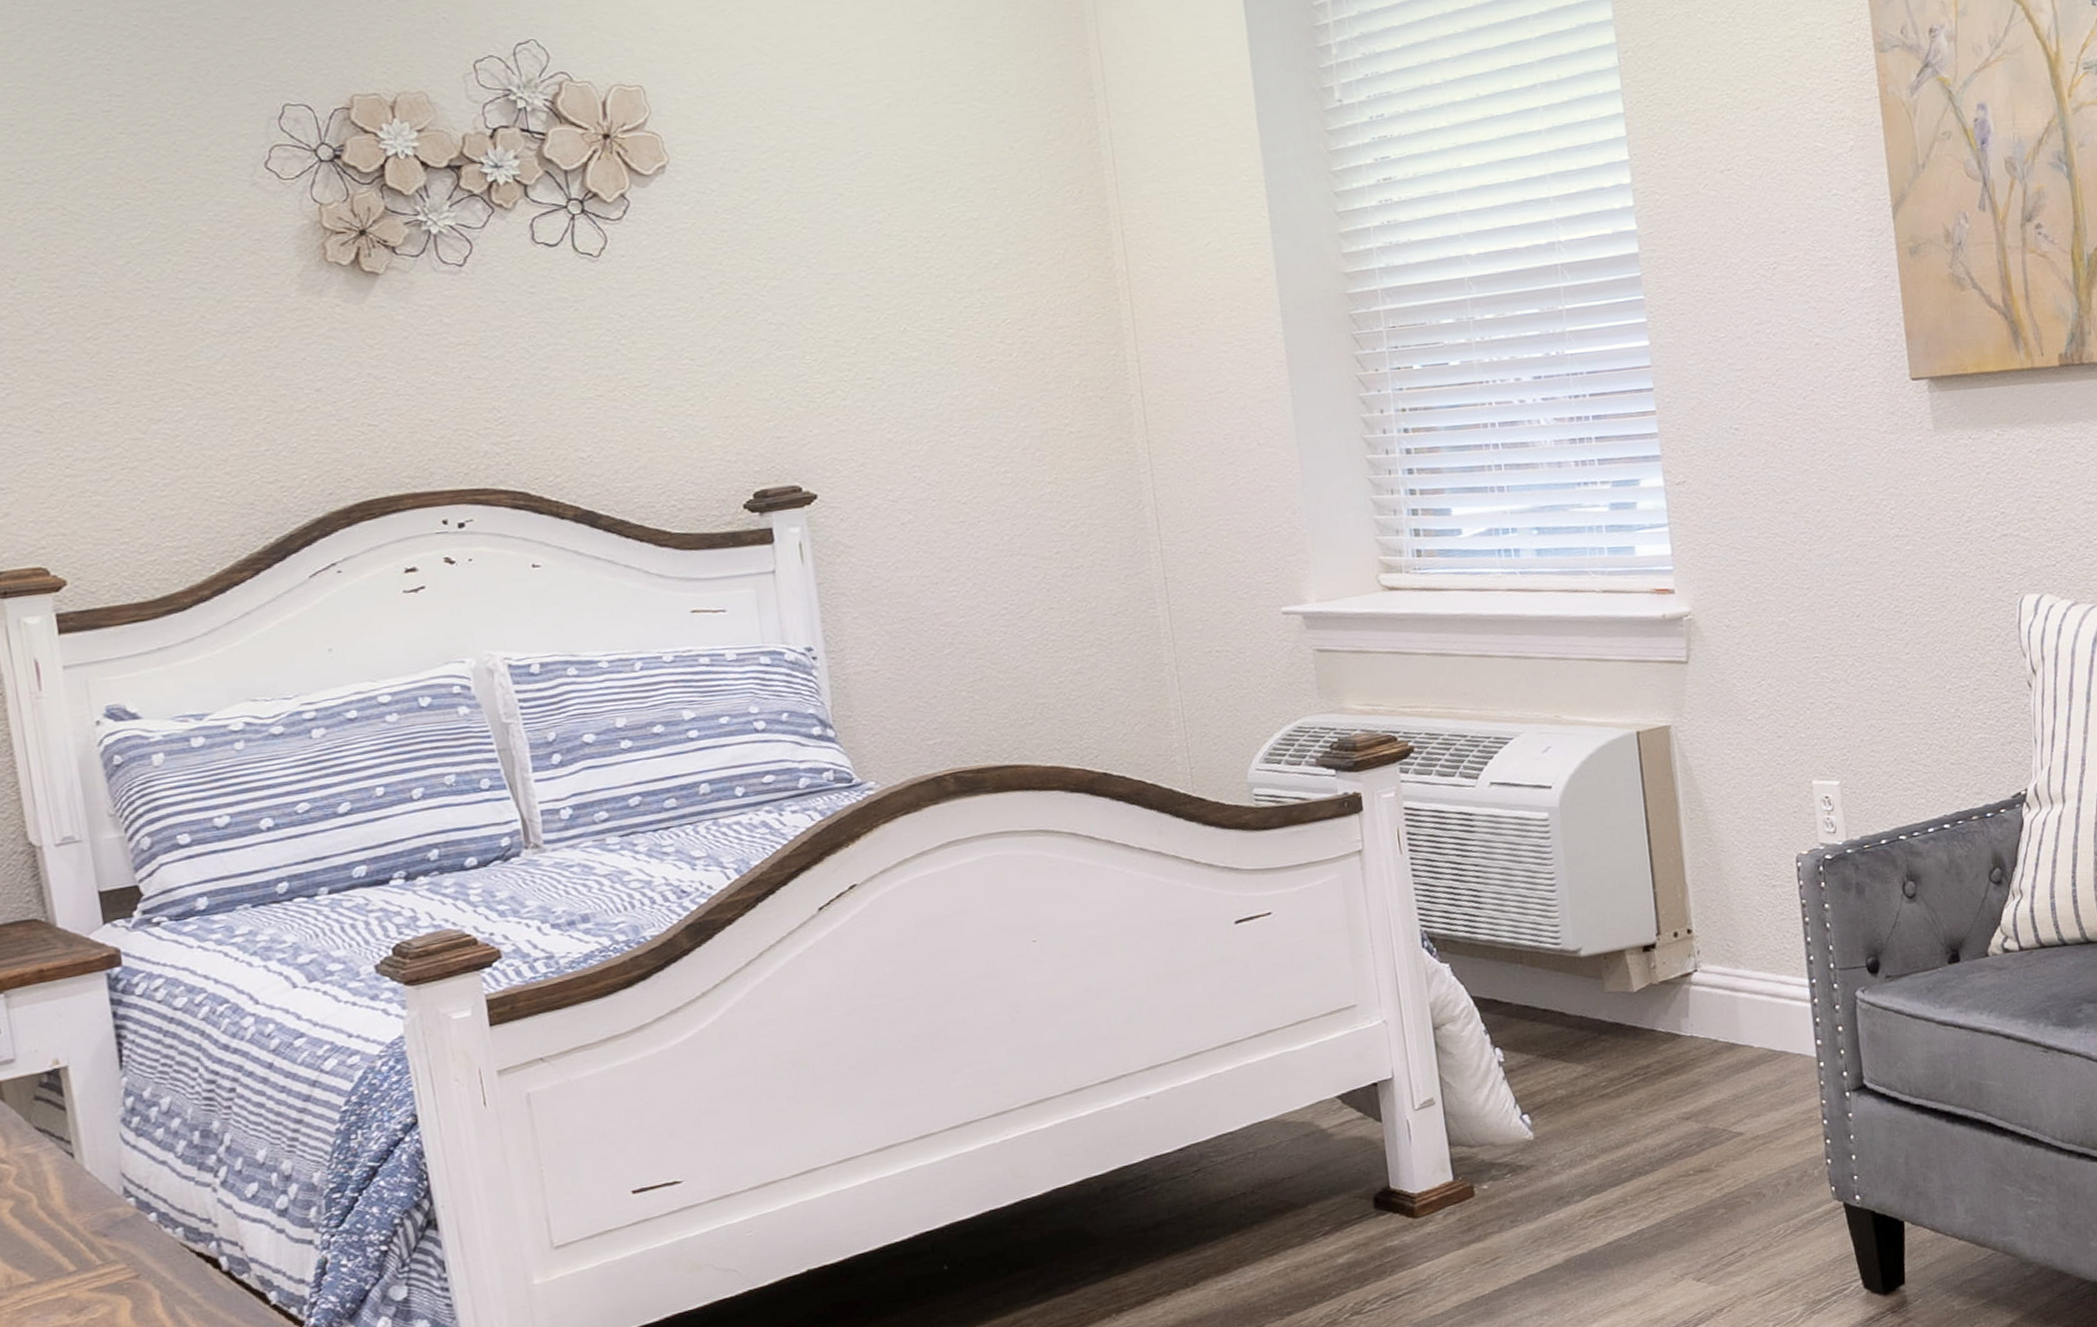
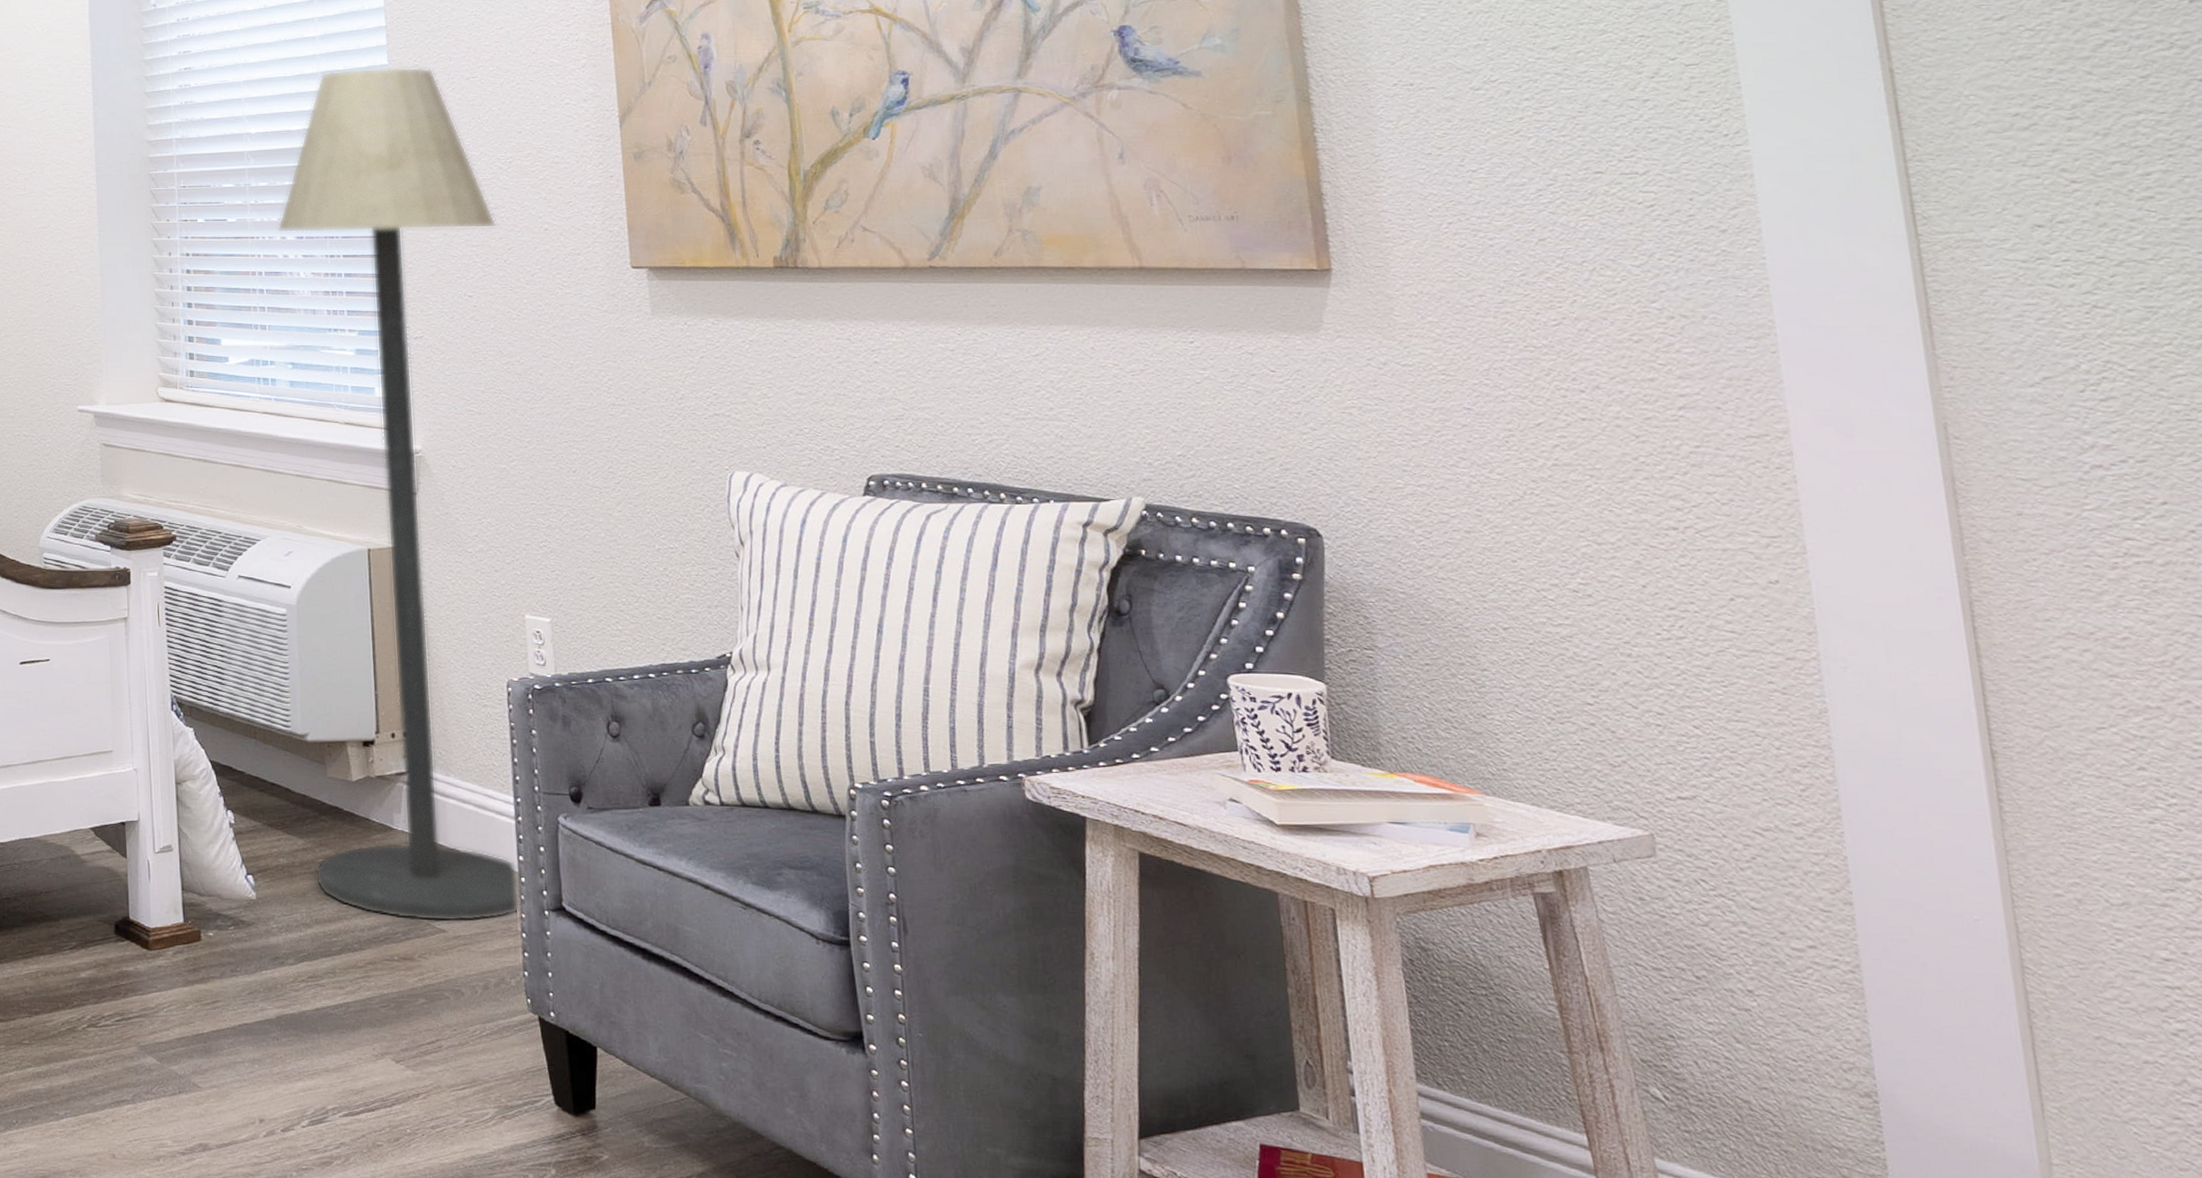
floor lamp: none [1509,161,1819,1131] -> present [277,67,519,922]

